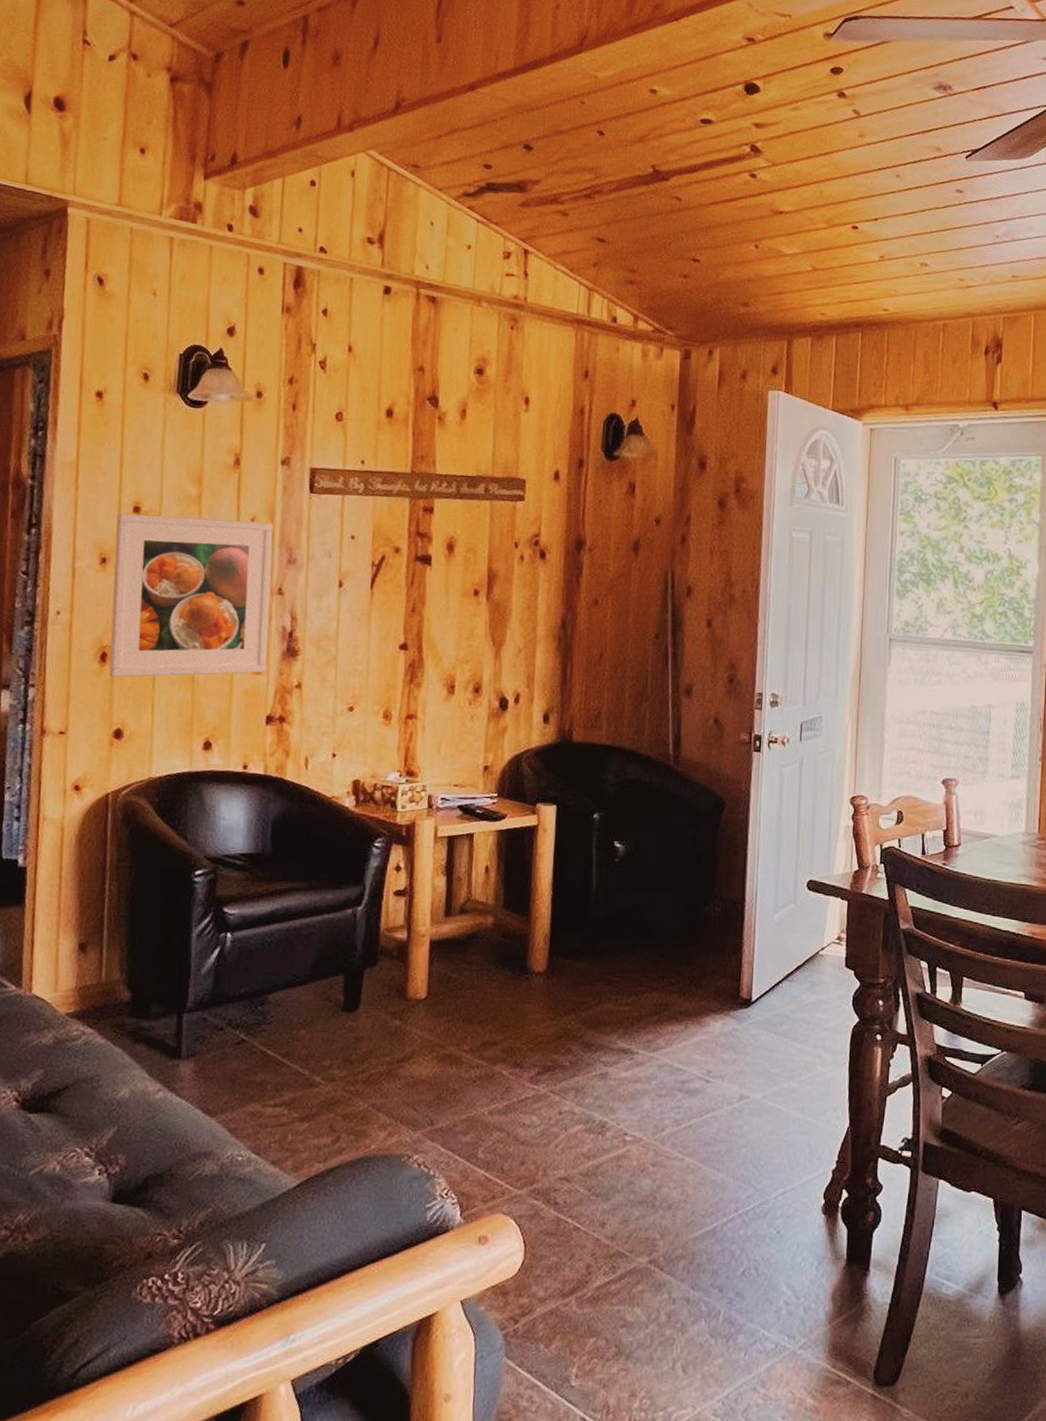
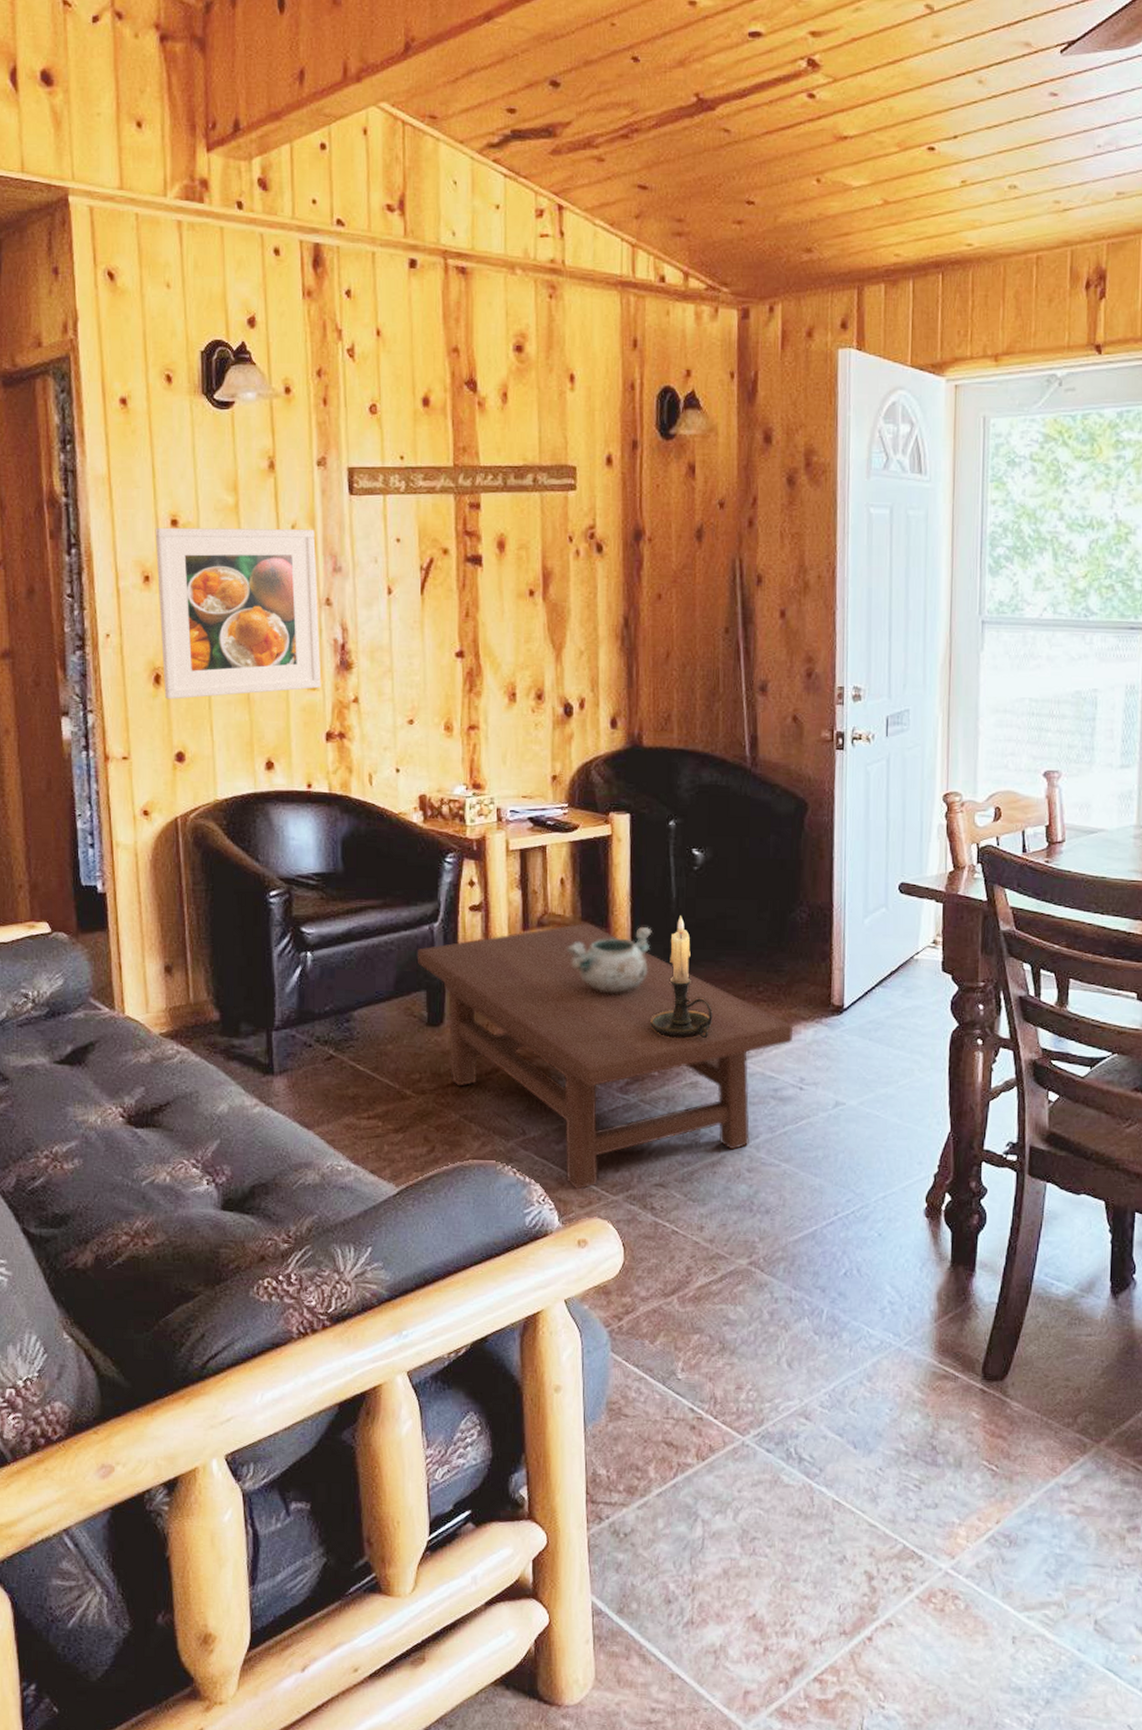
coffee table: none [337,910,703,1183] -> present [417,923,794,1190]
decorative bowl: none [487,915,571,982] -> present [567,926,652,993]
candle holder: none [563,906,626,1030] -> present [649,915,714,1039]

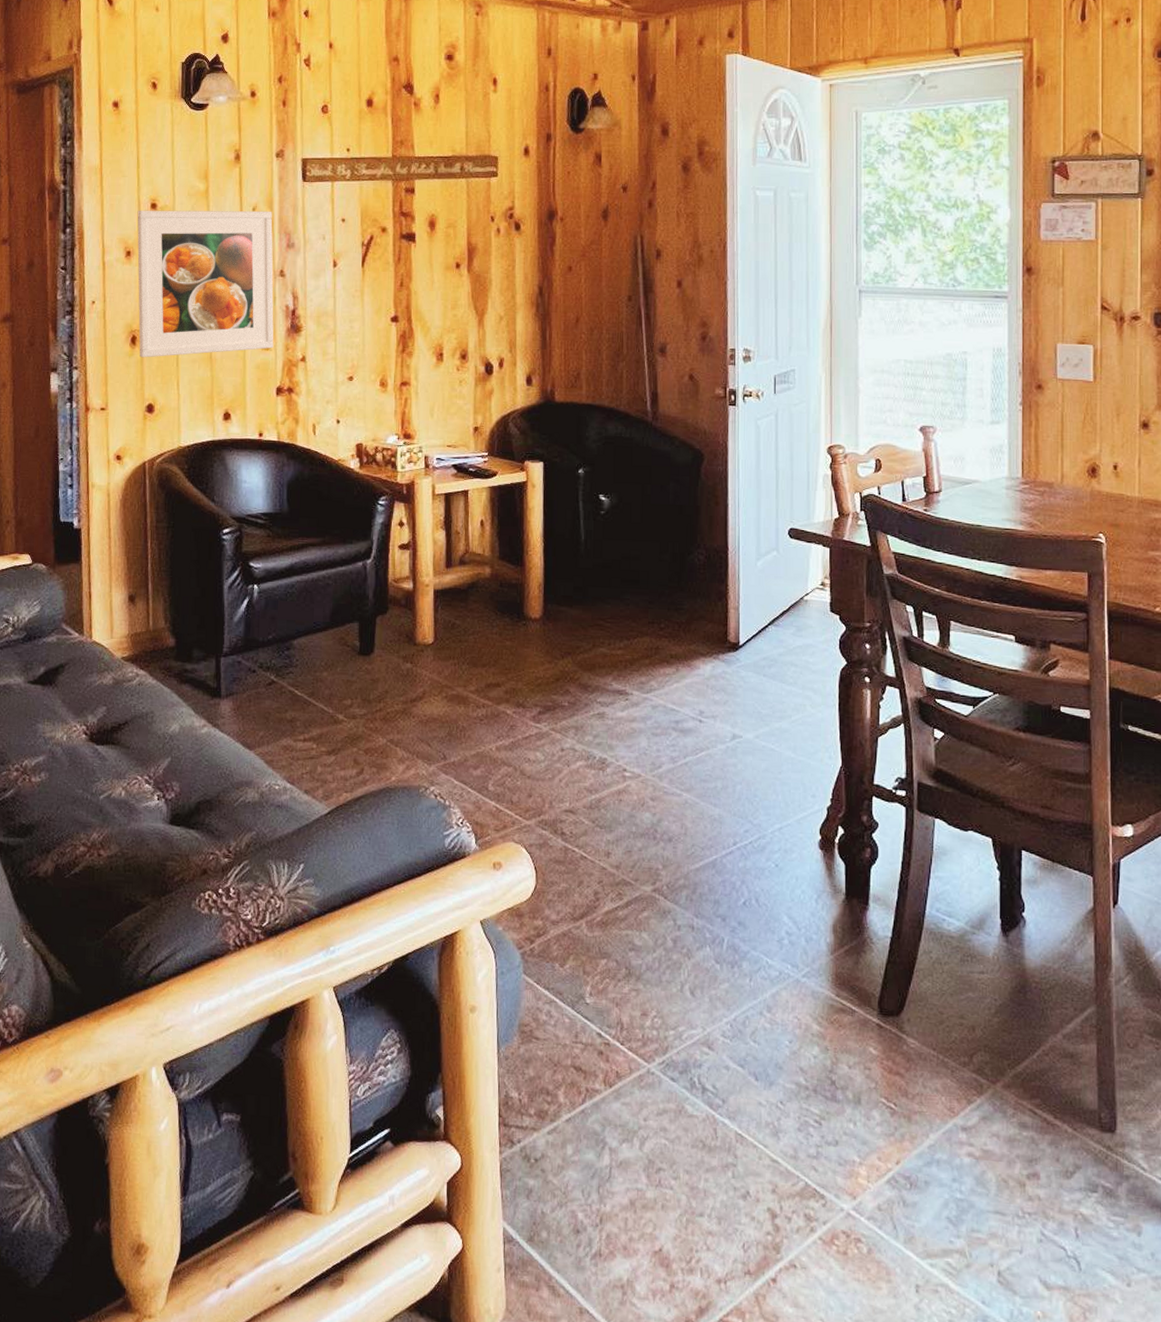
coffee table: present [417,923,794,1190] -> none [351,561,693,814]
decorative bowl: present [567,926,652,993] -> none [485,565,563,627]
candle holder: present [649,915,714,1039] -> none [560,556,619,672]

